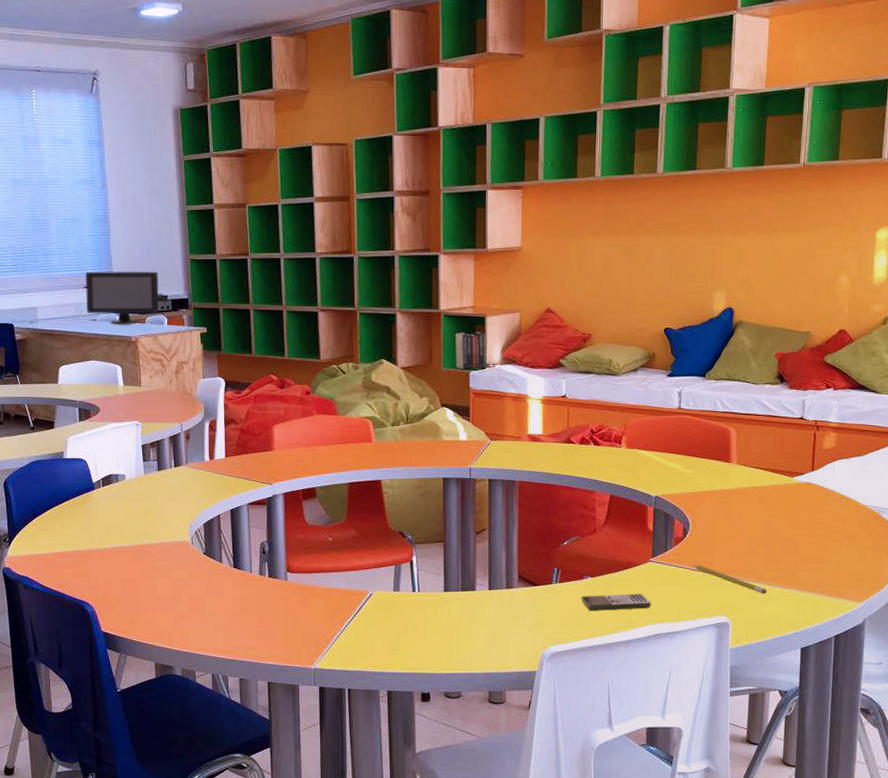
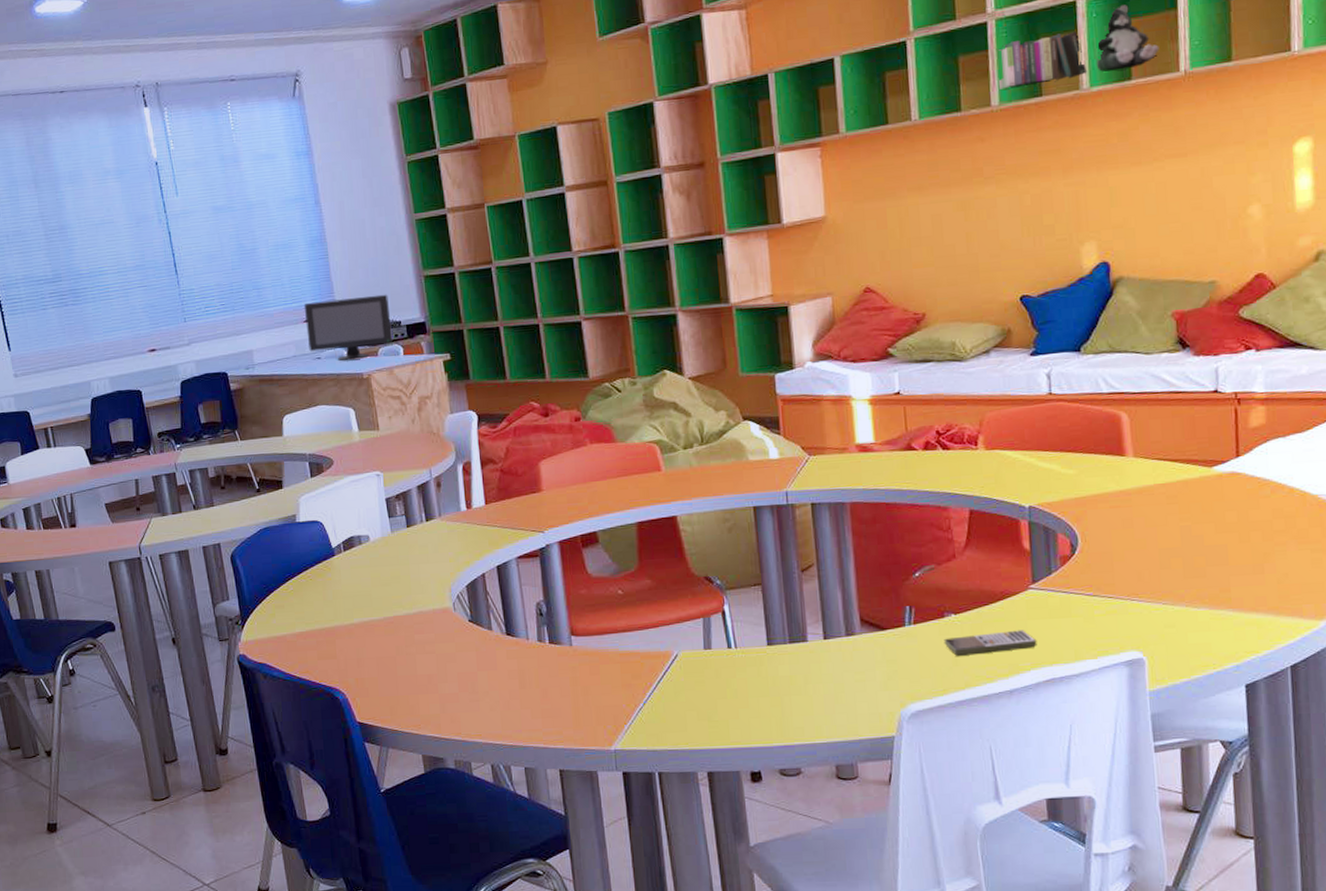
books: present [455,332,500,370] -> none [753,324,813,373]
books: none [664,121,732,161] -> present [998,32,1088,90]
pencil: present [693,565,768,594] -> none [1088,588,1192,619]
plush toy: none [739,105,787,157] -> present [1097,5,1159,73]

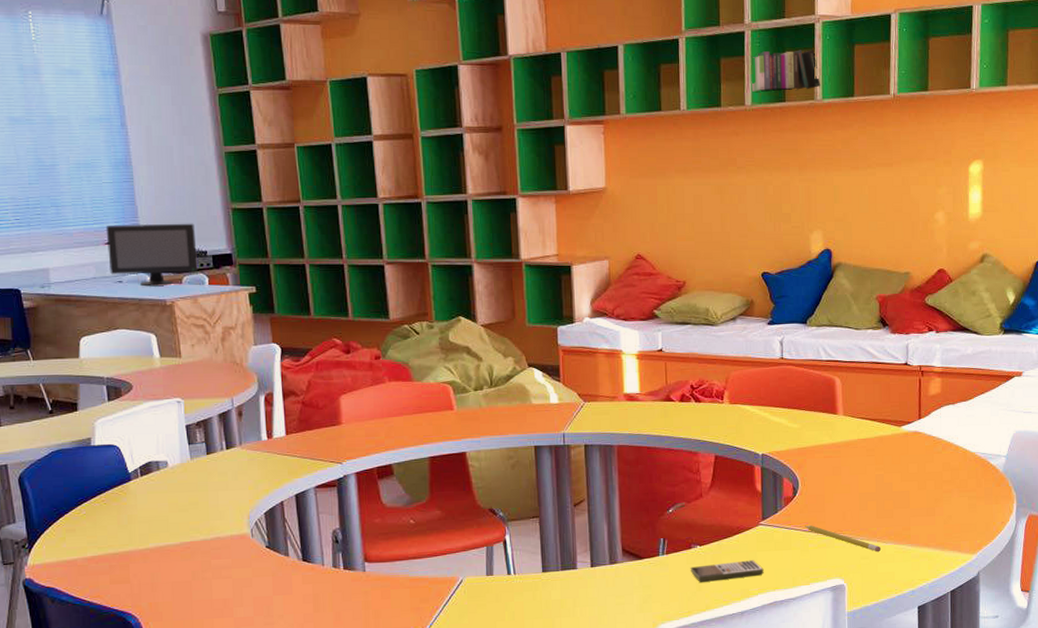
pencil: none [1088,588,1192,619] -> present [805,525,882,552]
plush toy: present [1097,5,1159,73] -> none [828,32,876,88]

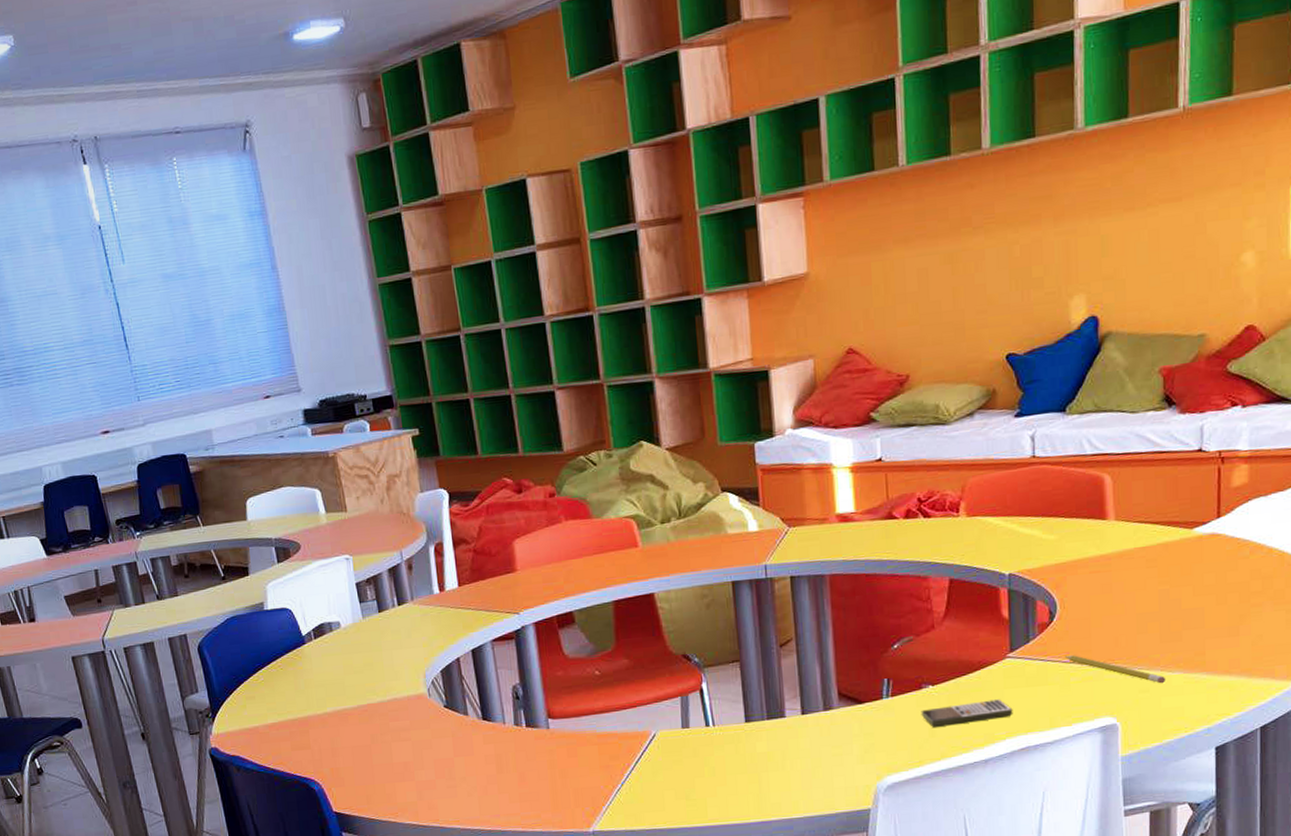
computer monitor: present [105,223,198,287] -> none [263,366,358,440]
books: present [751,50,821,92] -> none [989,65,1083,131]

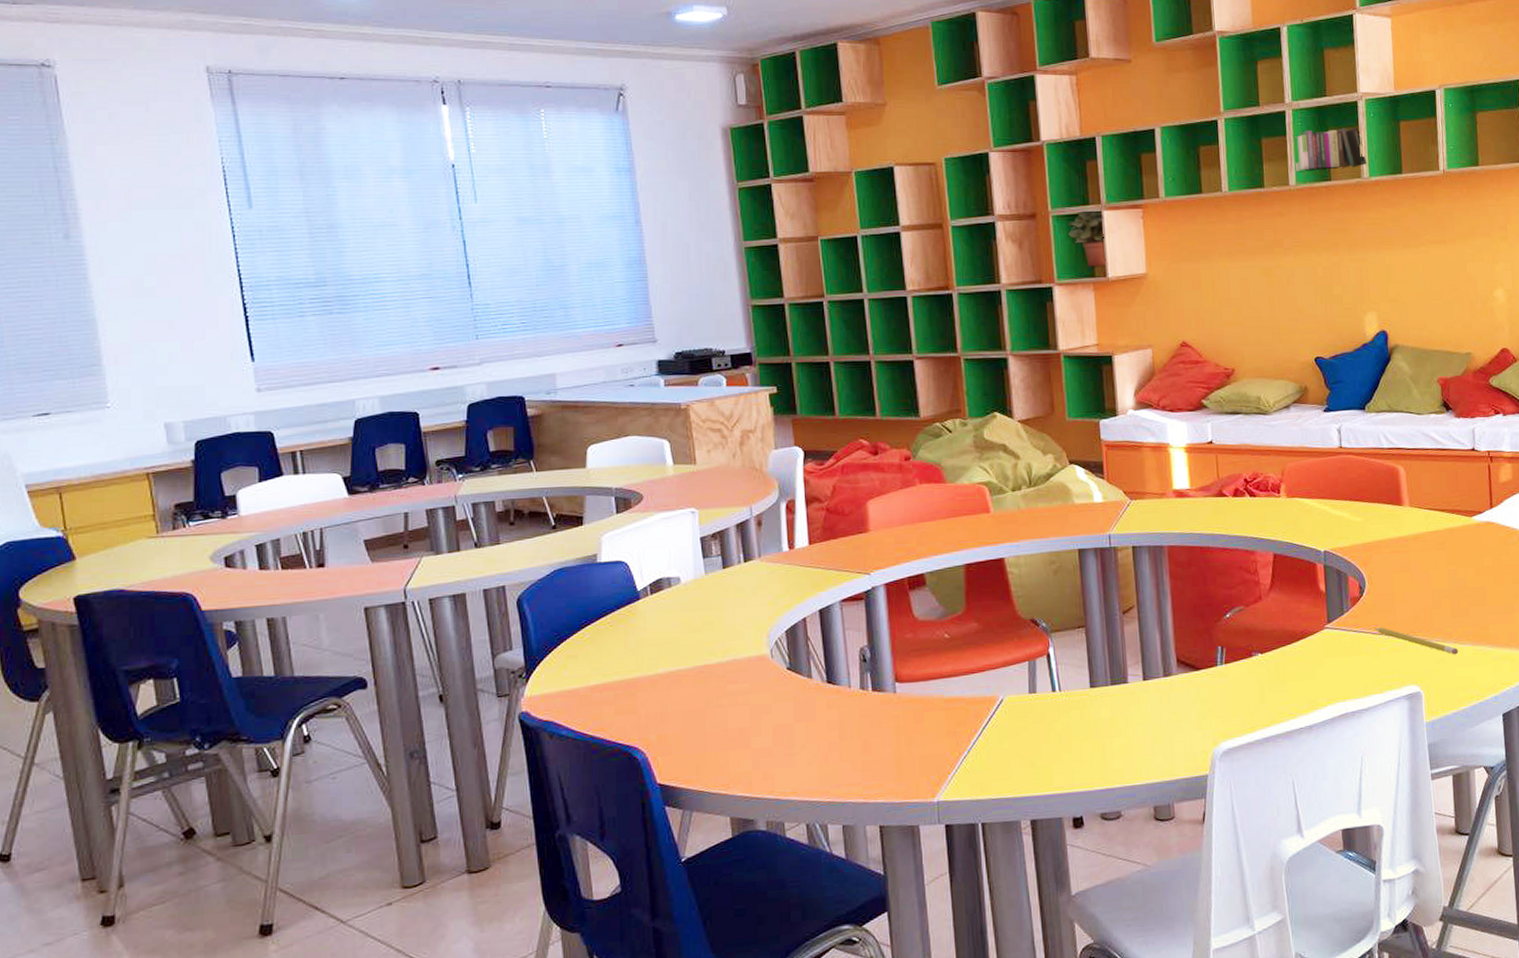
potted plant: none [718,204,763,272] -> present [1068,210,1107,268]
calculator: present [921,699,1013,727] -> none [1251,667,1332,694]
books: none [989,65,1083,131] -> present [1294,128,1367,171]

